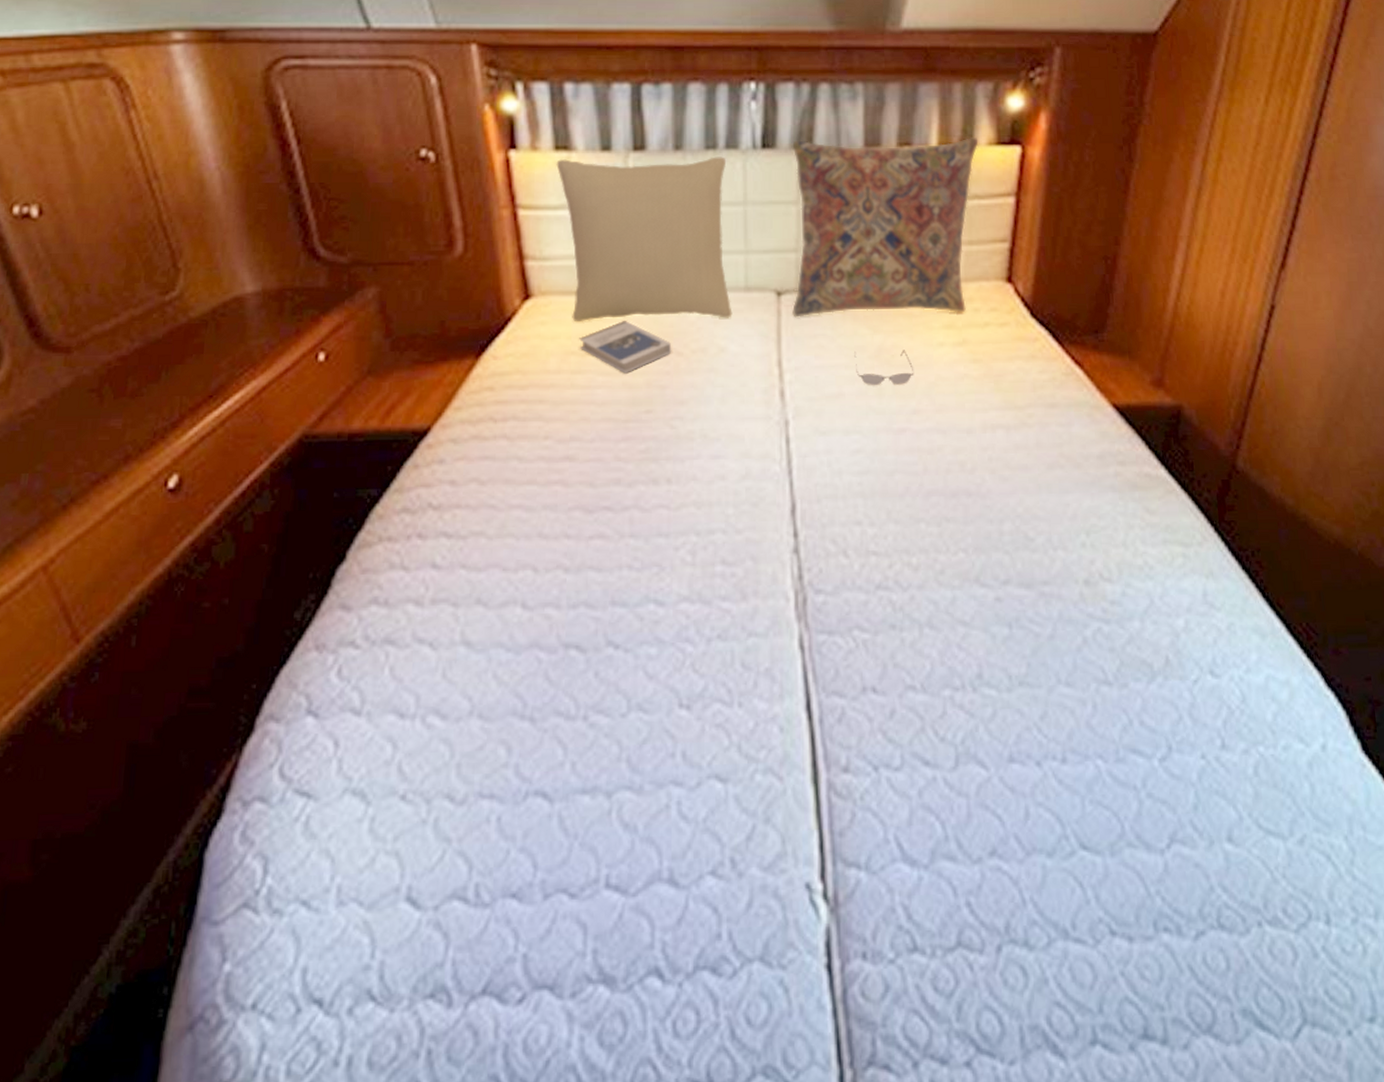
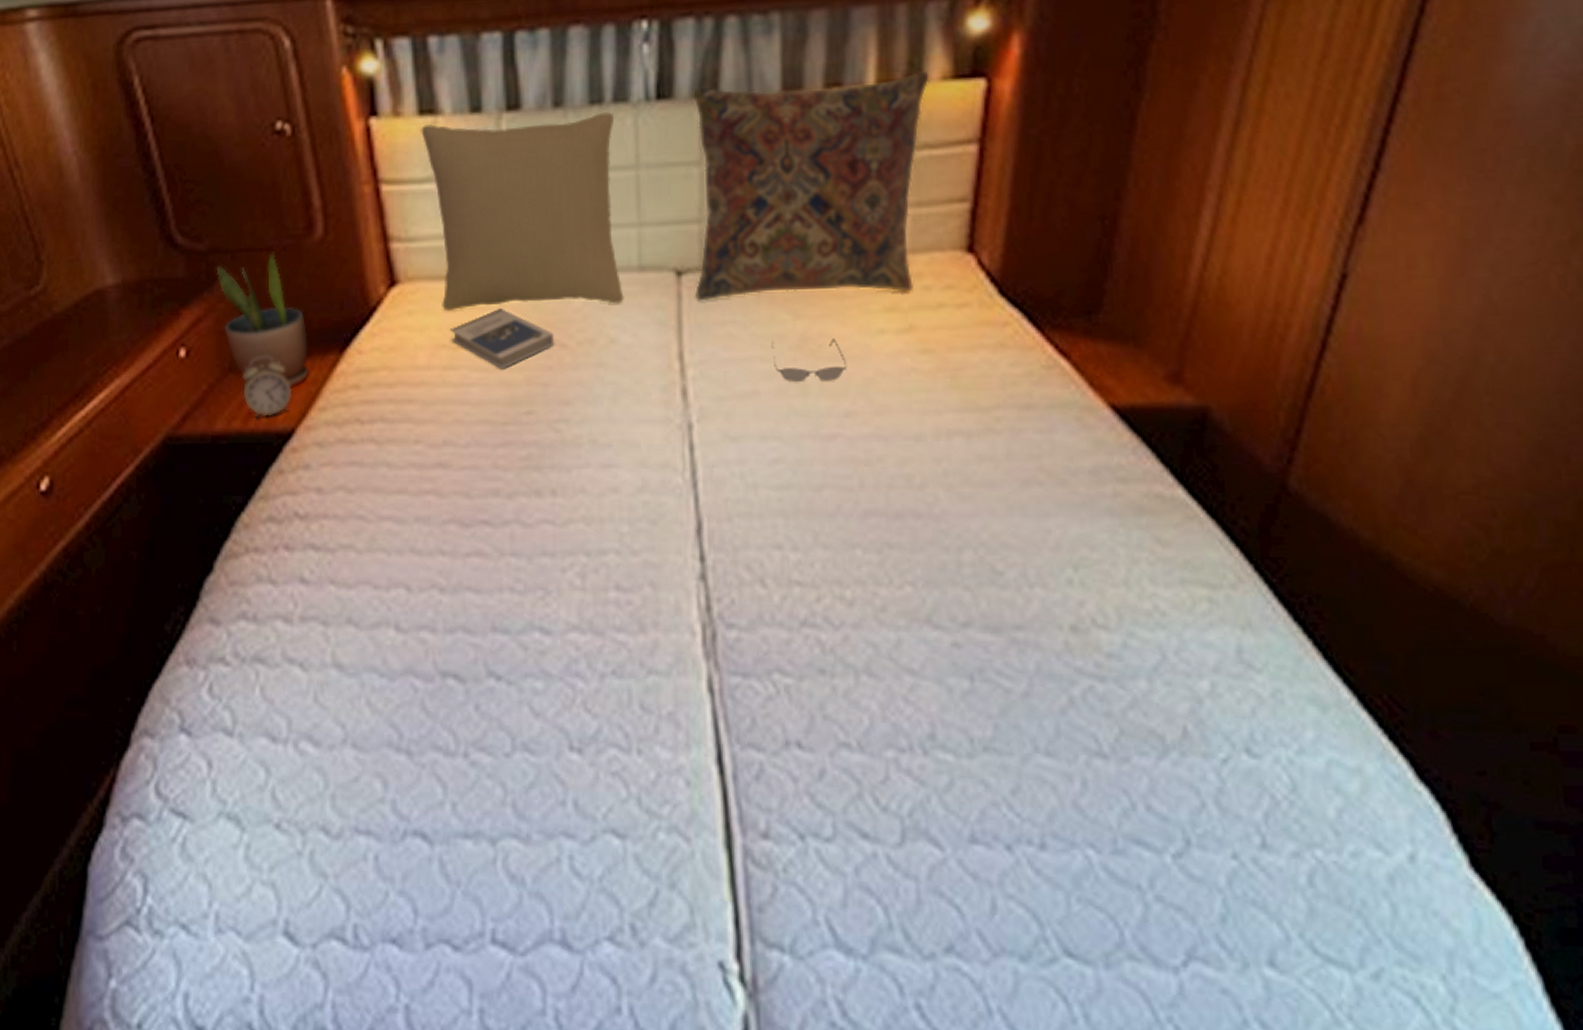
potted plant: none [358,266,447,390] -> present [216,251,309,388]
alarm clock: none [380,360,430,417] -> present [242,356,293,418]

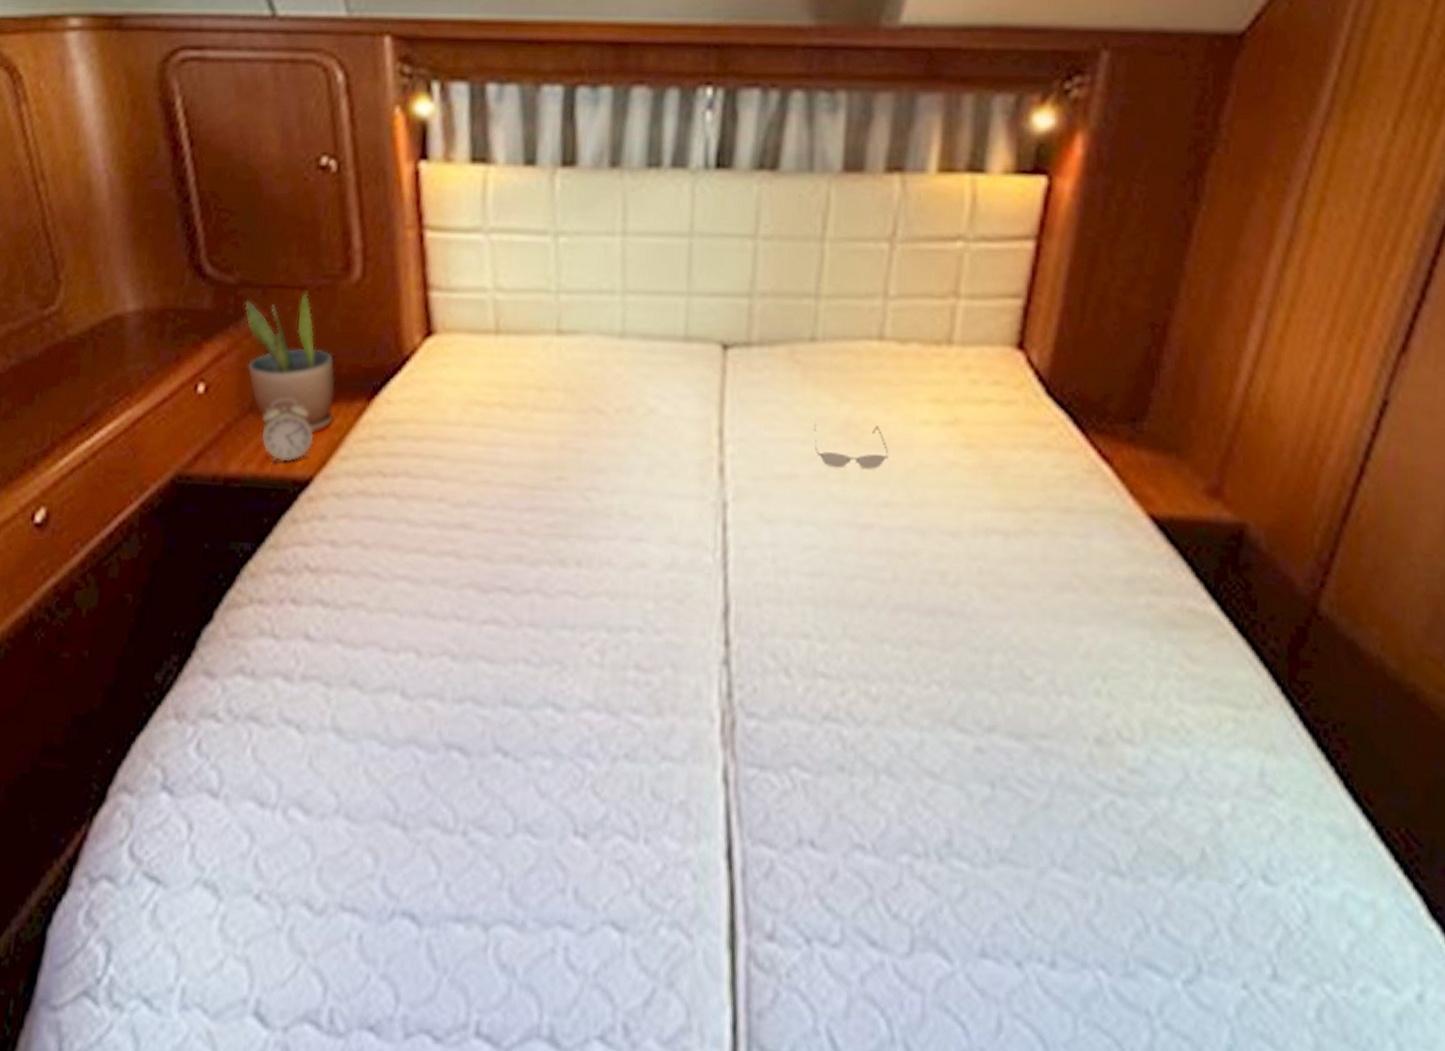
pillow: present [421,112,624,310] -> none [471,172,672,373]
hardback book: present [450,309,555,369] -> none [485,368,593,431]
pillow: present [693,71,930,301] -> none [740,160,991,385]

